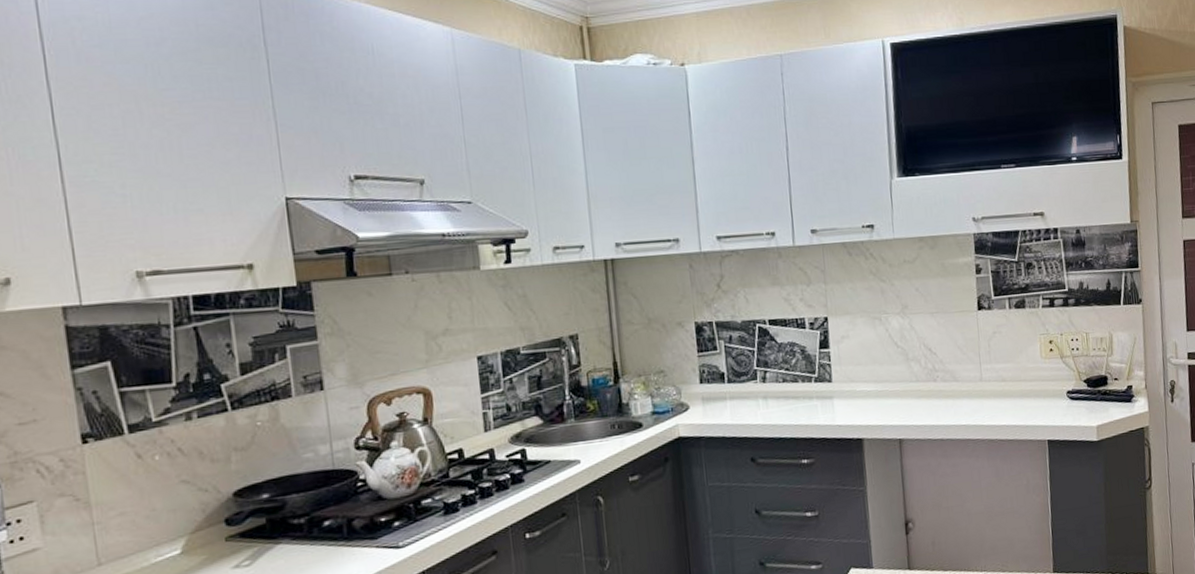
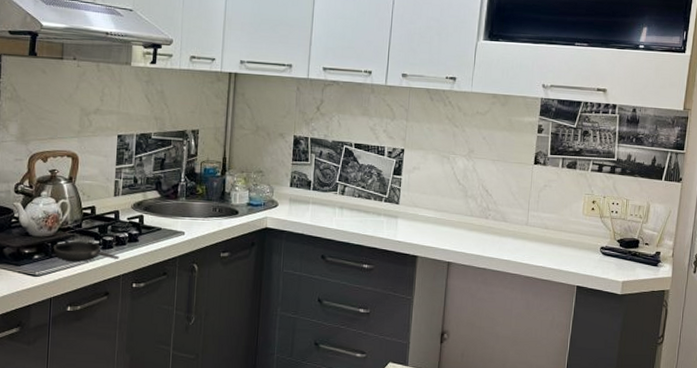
frying pan: none [418,493,504,522] -> present [54,241,120,262]

